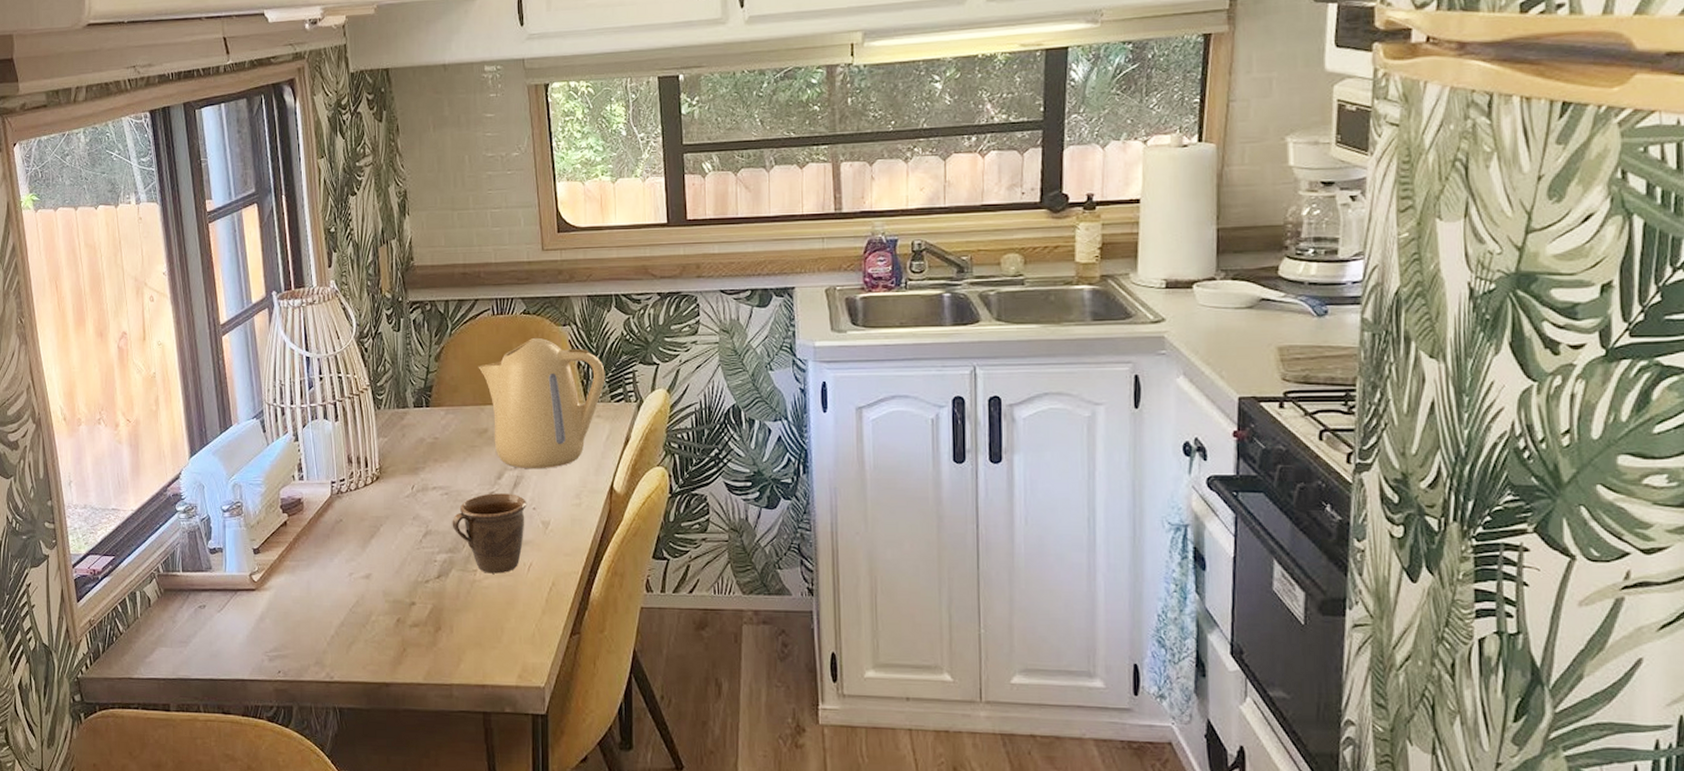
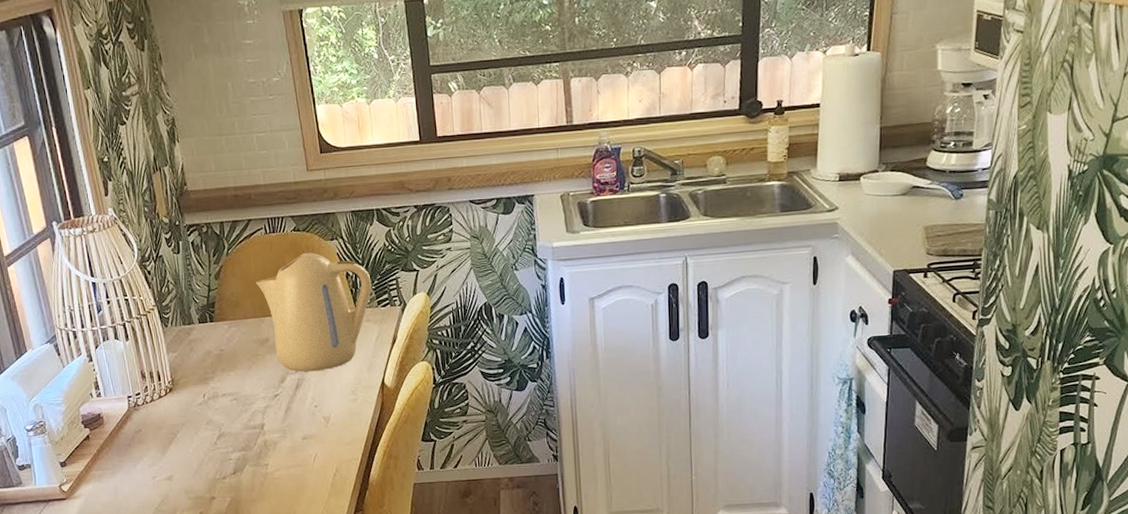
mug: present [452,493,527,574] -> none [242,394,309,466]

